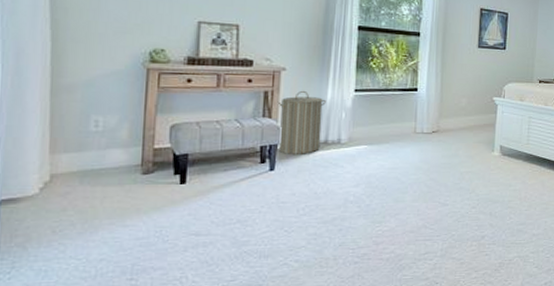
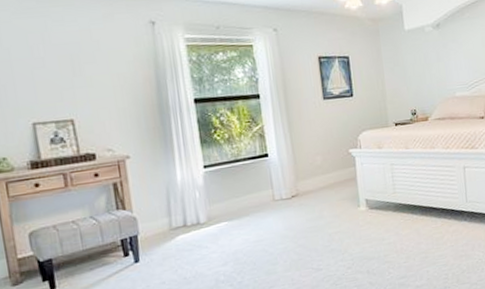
laundry hamper: present [277,90,326,154] -> none [128,175,181,244]

